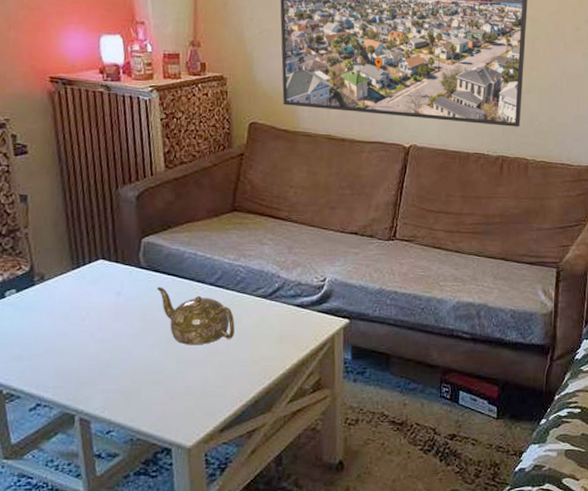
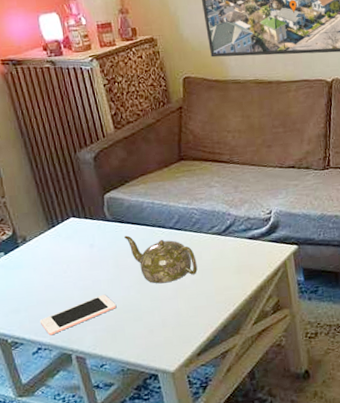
cell phone: none [44,350,136,391] -> present [39,294,117,336]

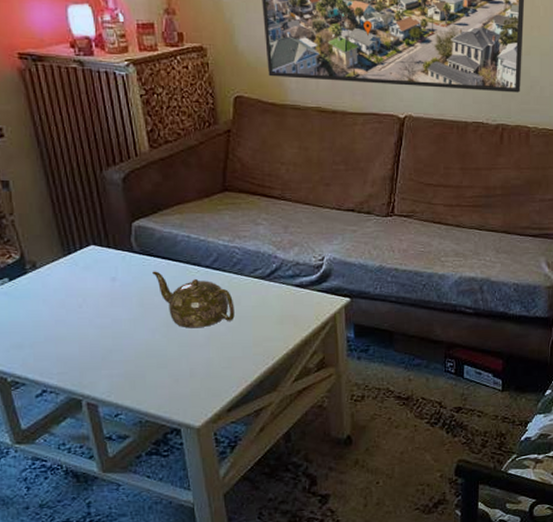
cell phone: present [39,294,117,336] -> none [46,335,138,377]

